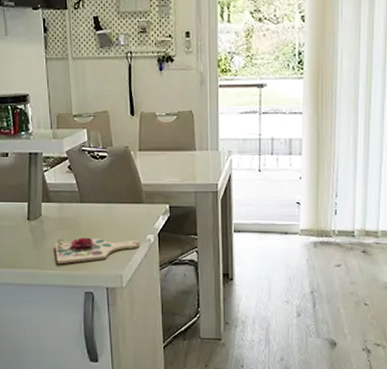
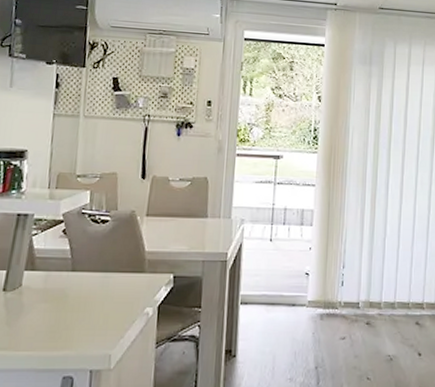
cutting board: present [55,237,139,265] -> none [32,311,136,344]

